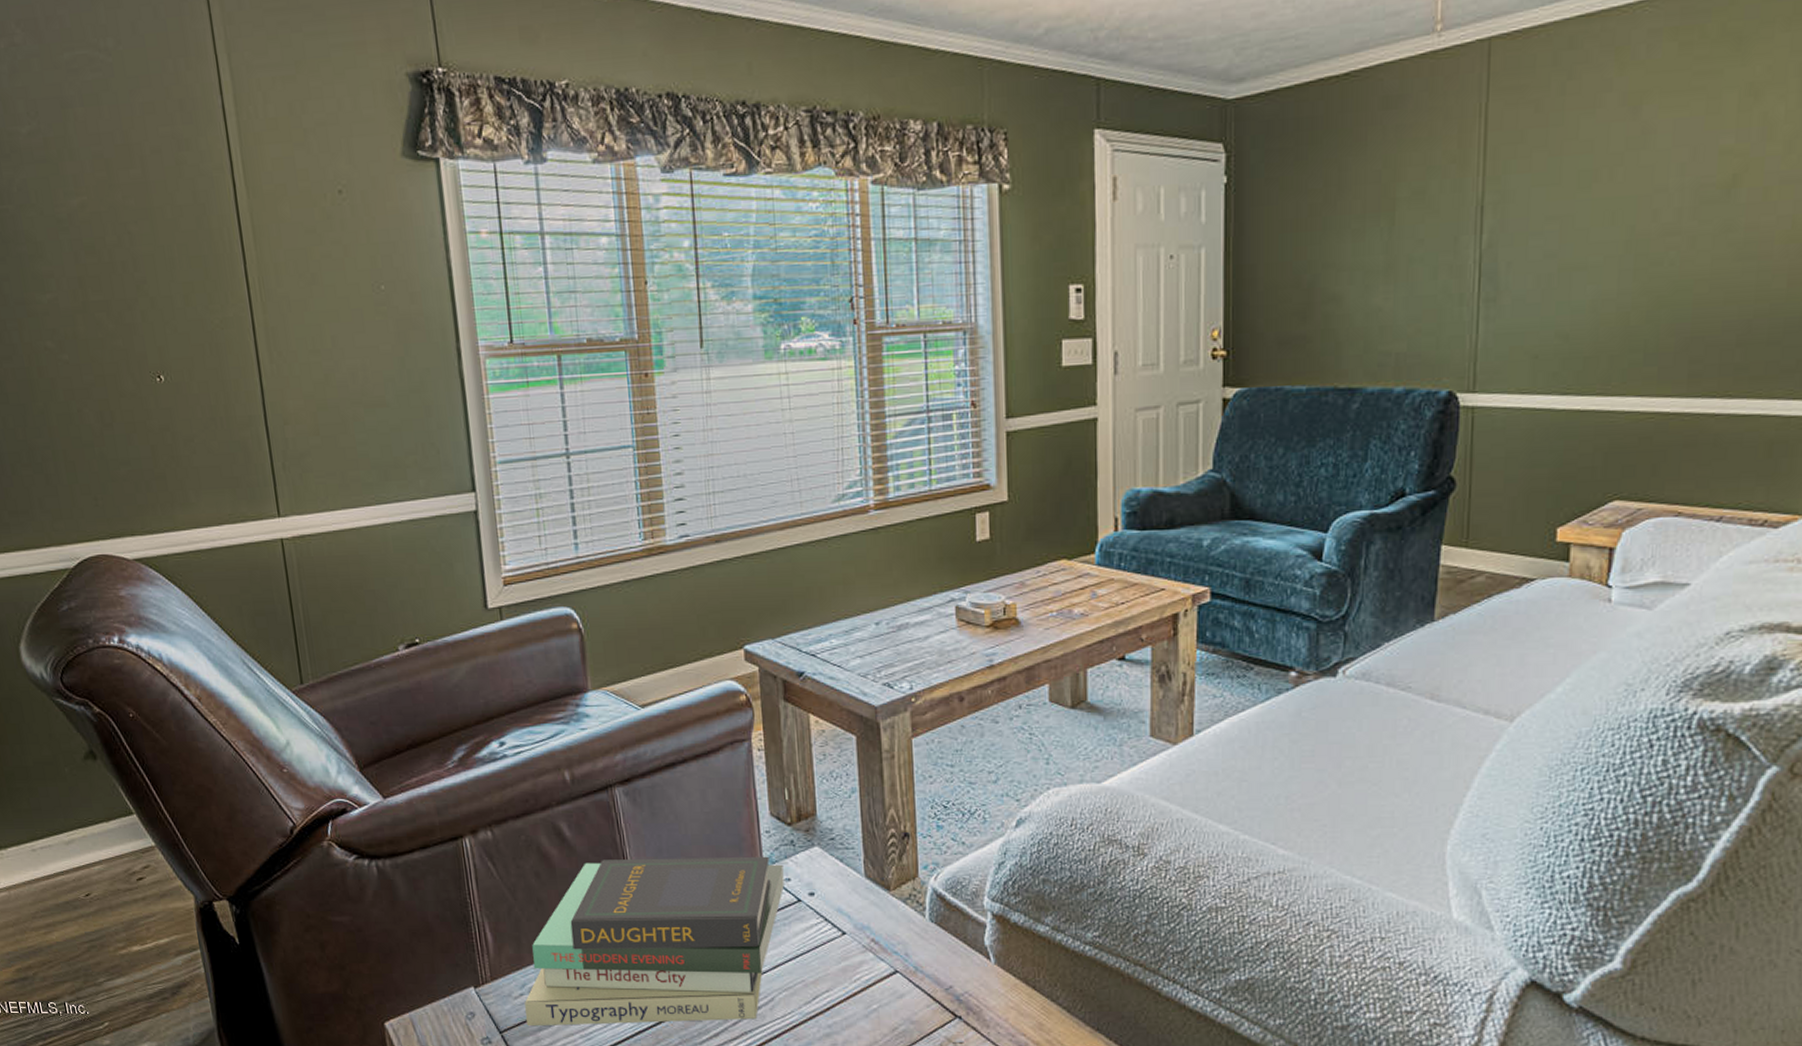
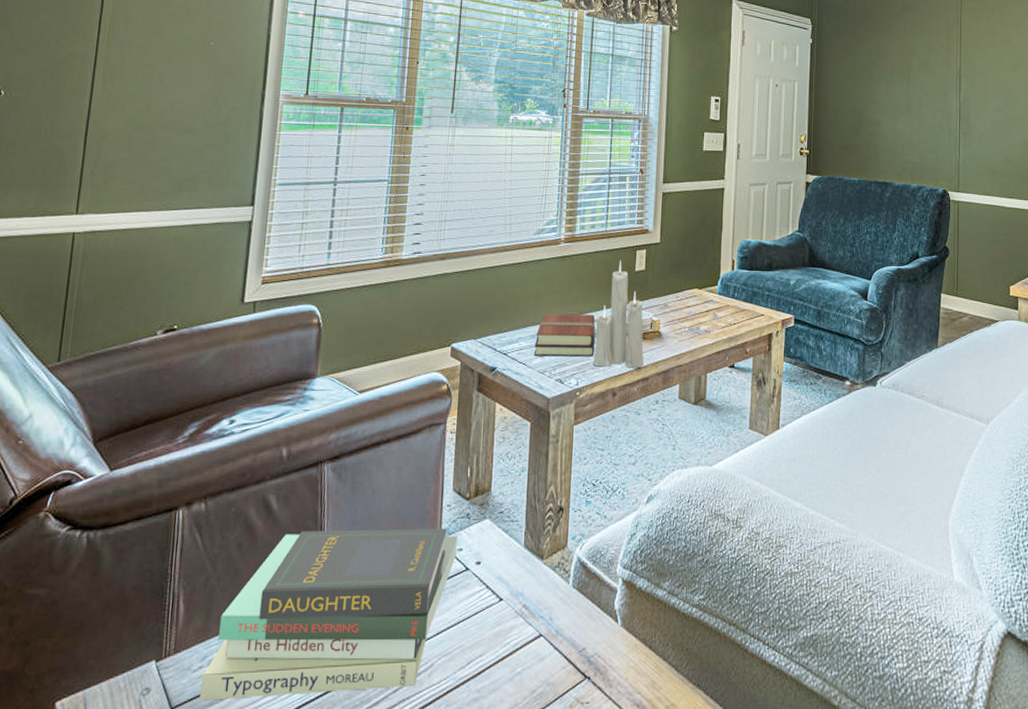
books: none [849,601,930,656] -> present [533,314,596,357]
candle: none [928,528,999,666] -> present [593,260,644,367]

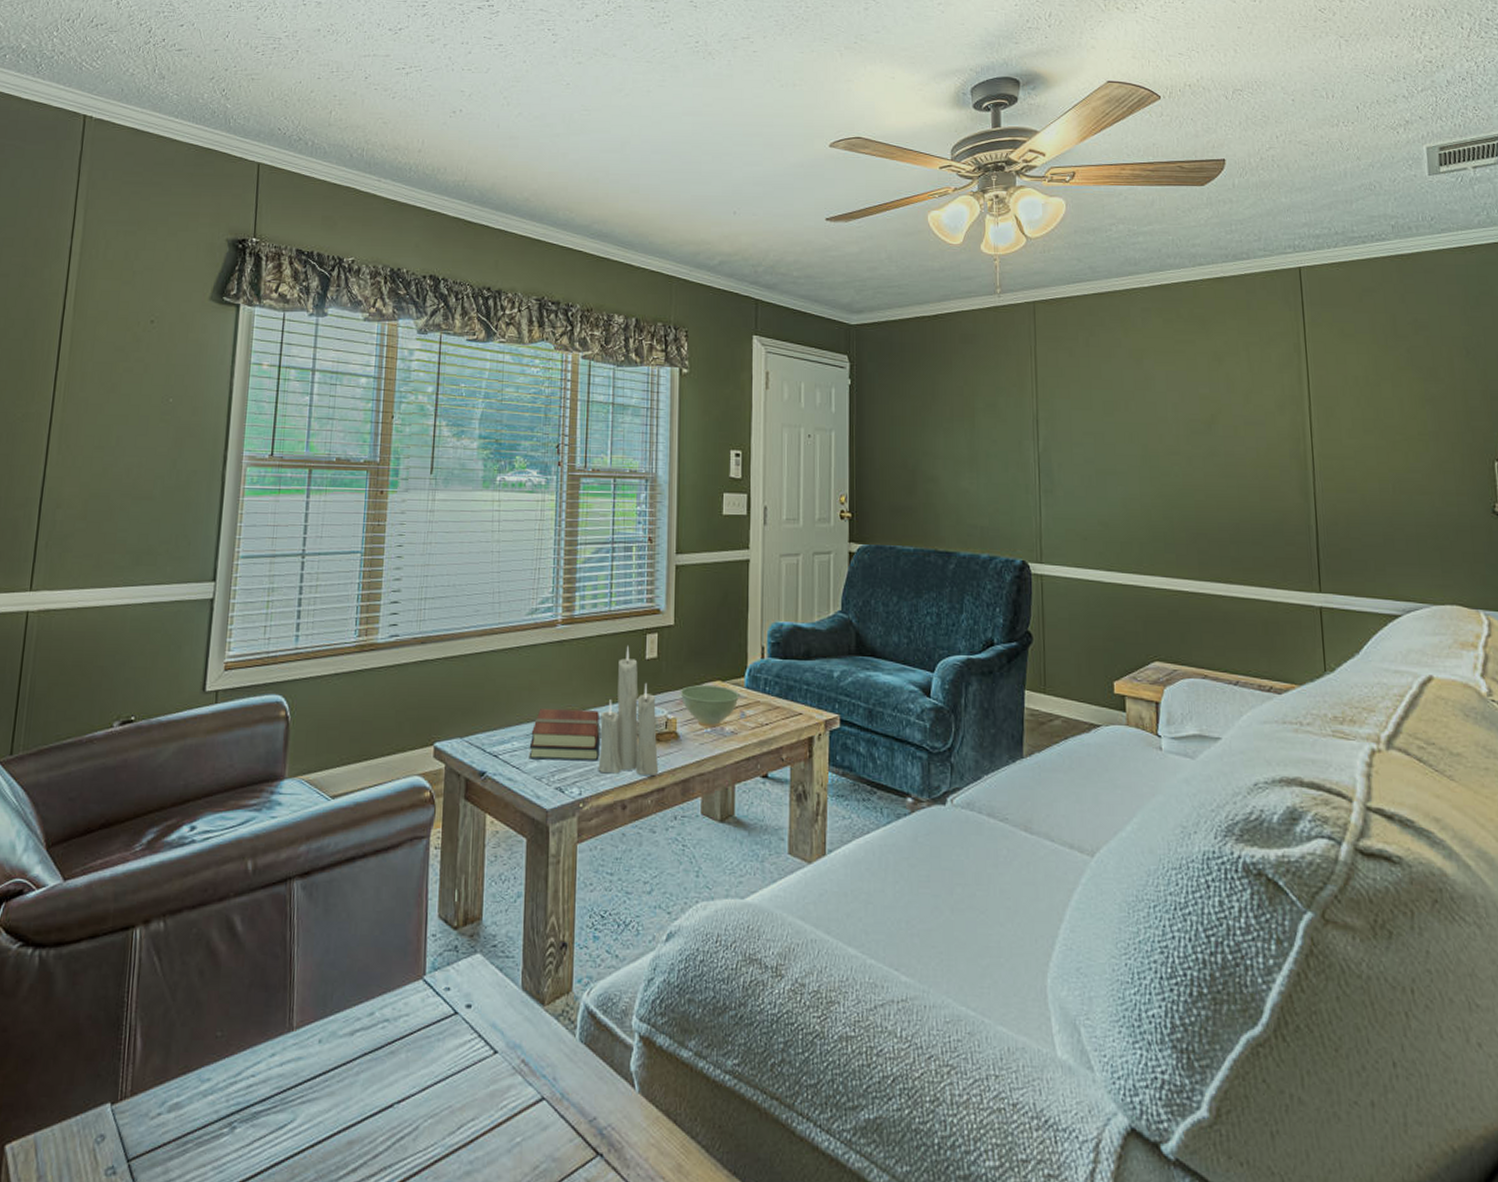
books: present [199,528,458,701] -> none [157,959,445,1154]
bowl: none [663,292,713,327] -> present [680,685,739,728]

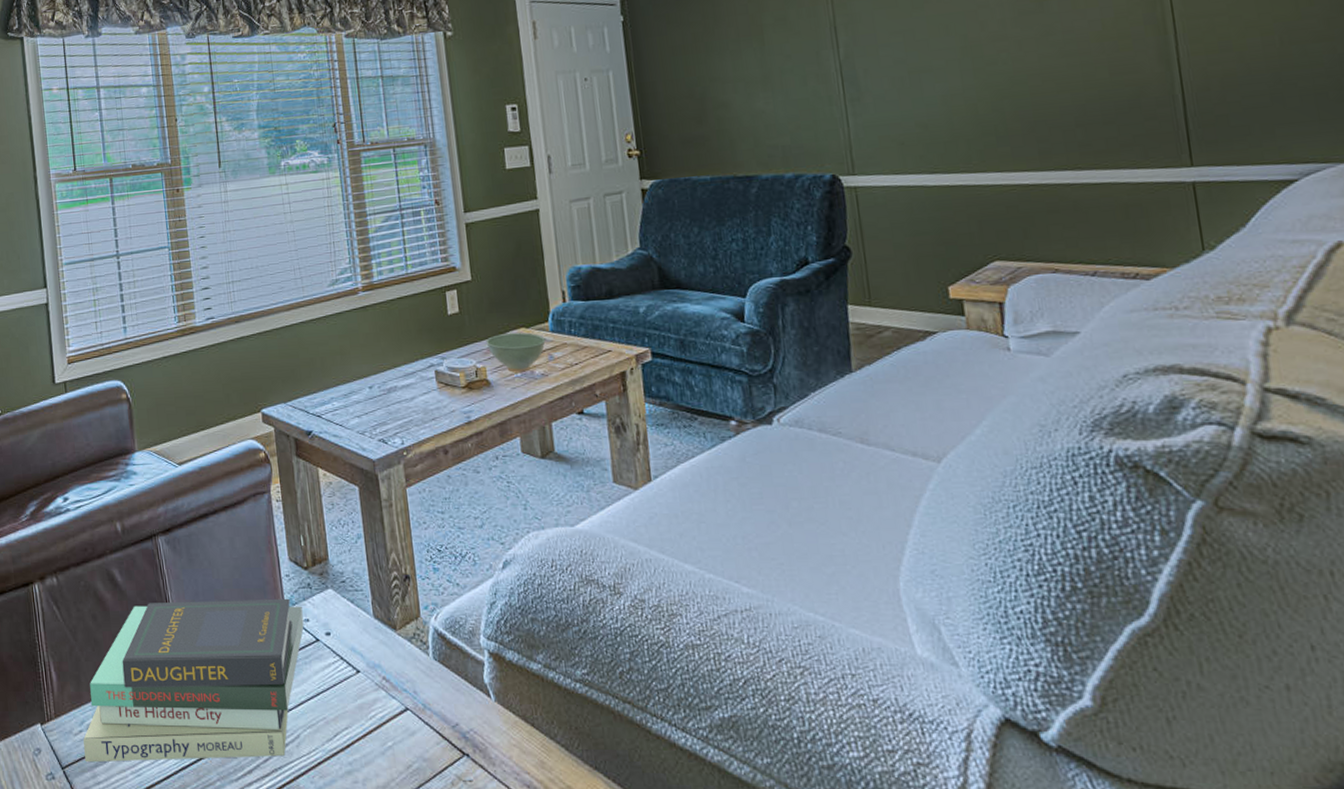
books: none [157,959,445,1154] -> present [83,598,304,763]
books: present [529,709,600,762] -> none [348,367,416,416]
candle: present [598,646,659,775] -> none [412,304,475,423]

